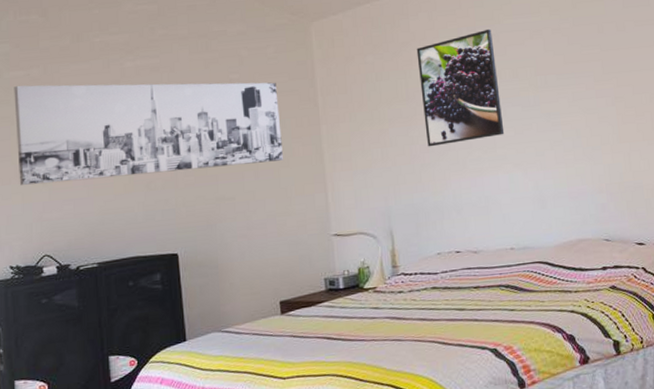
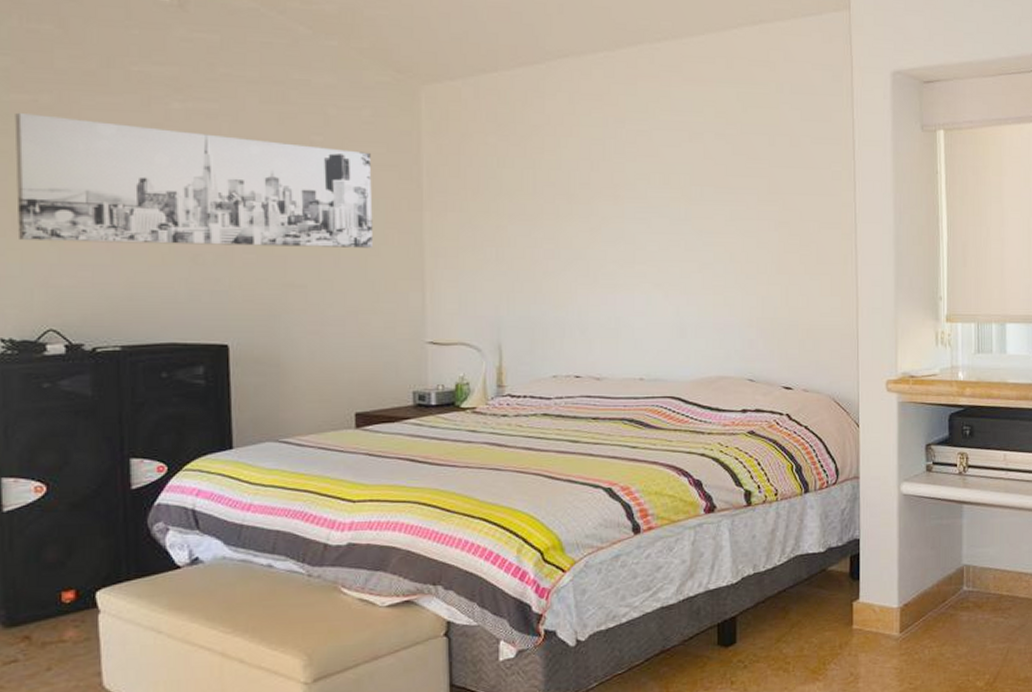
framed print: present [416,28,505,147] -> none [550,123,647,253]

